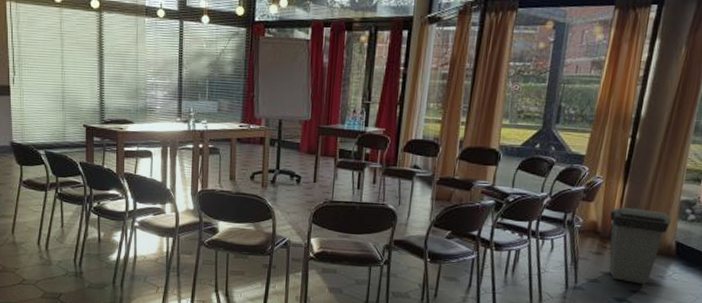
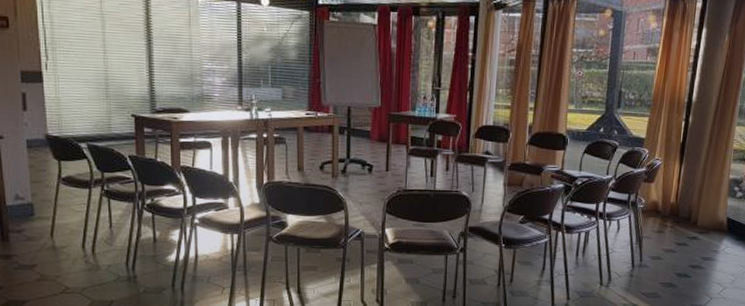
trash can: present [609,207,672,285] -> none [669,187,723,260]

